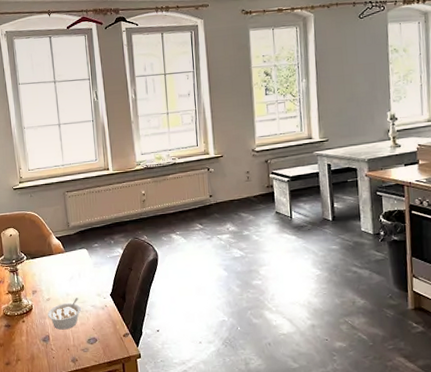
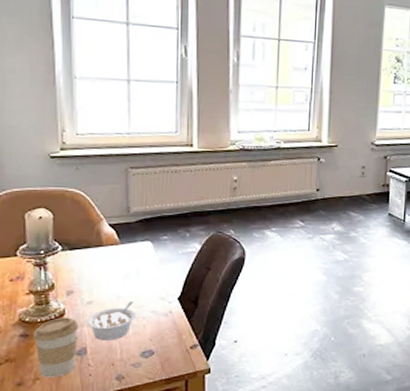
coffee cup: none [13,311,43,359] -> present [33,317,79,378]

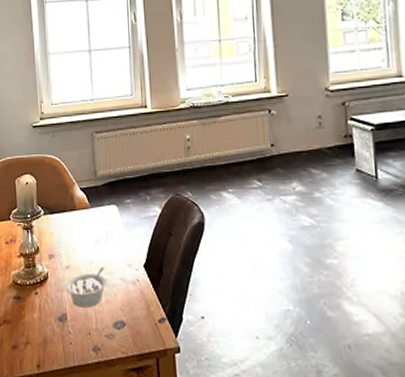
coffee cup: present [33,317,79,378] -> none [24,281,60,343]

